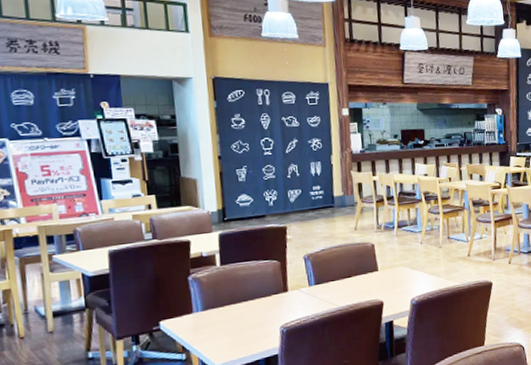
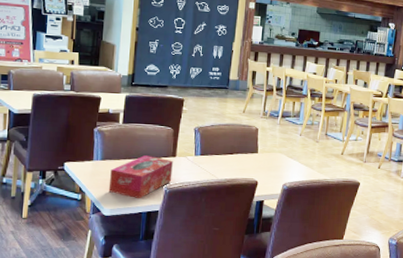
tissue box: none [215,295,288,346] -> present [108,155,173,199]

